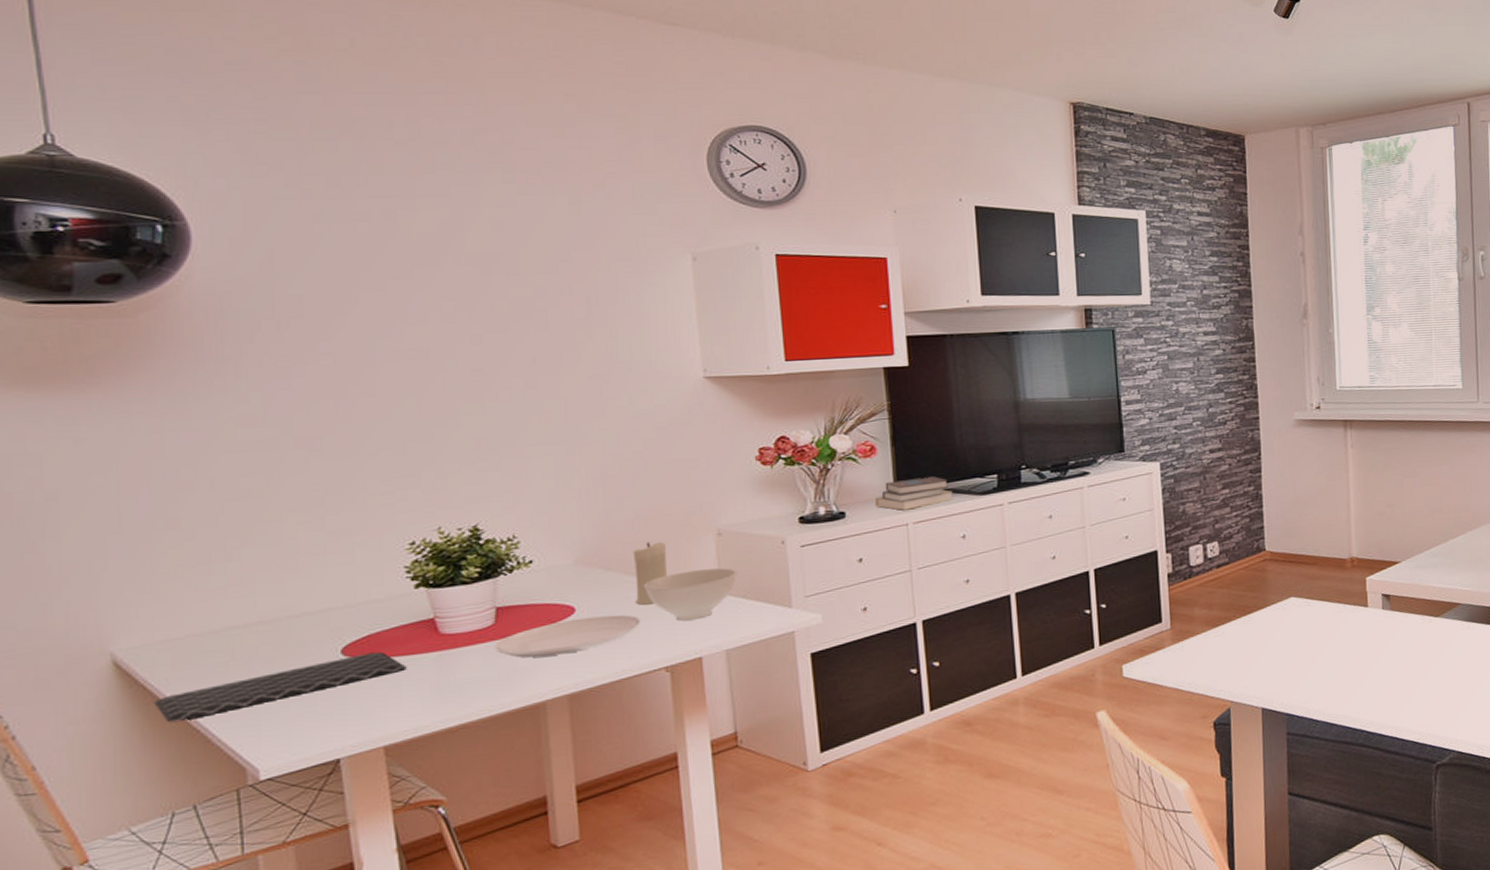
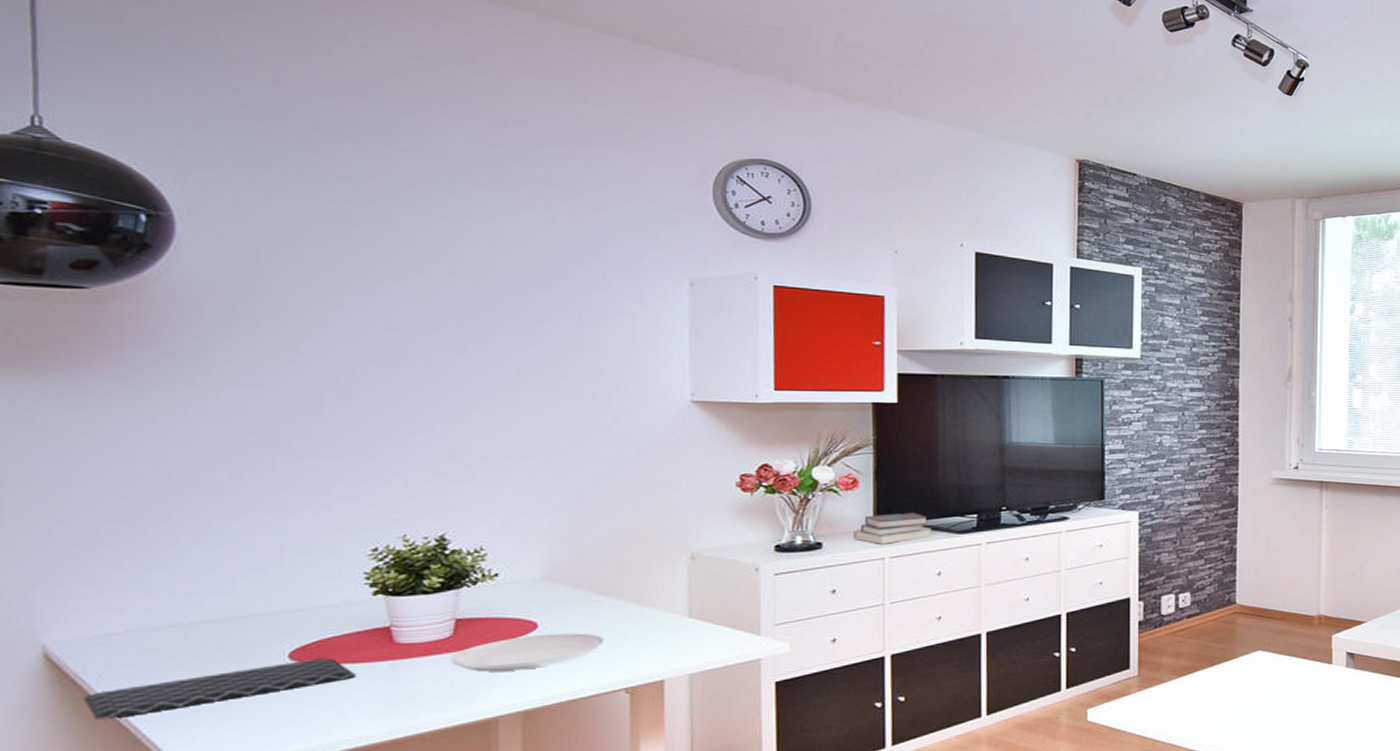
candle: present [632,542,667,605] -> none [600,561,637,625]
bowl: present [643,568,738,621] -> none [610,592,709,643]

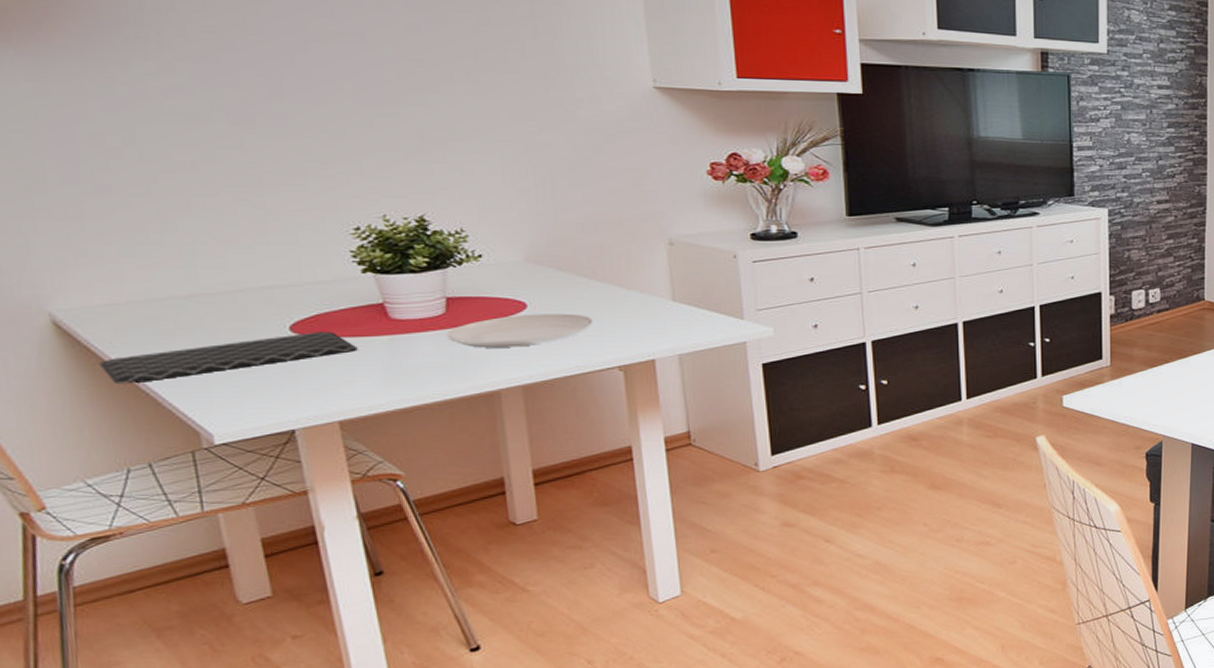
books: present [853,512,932,544] -> none [827,204,904,235]

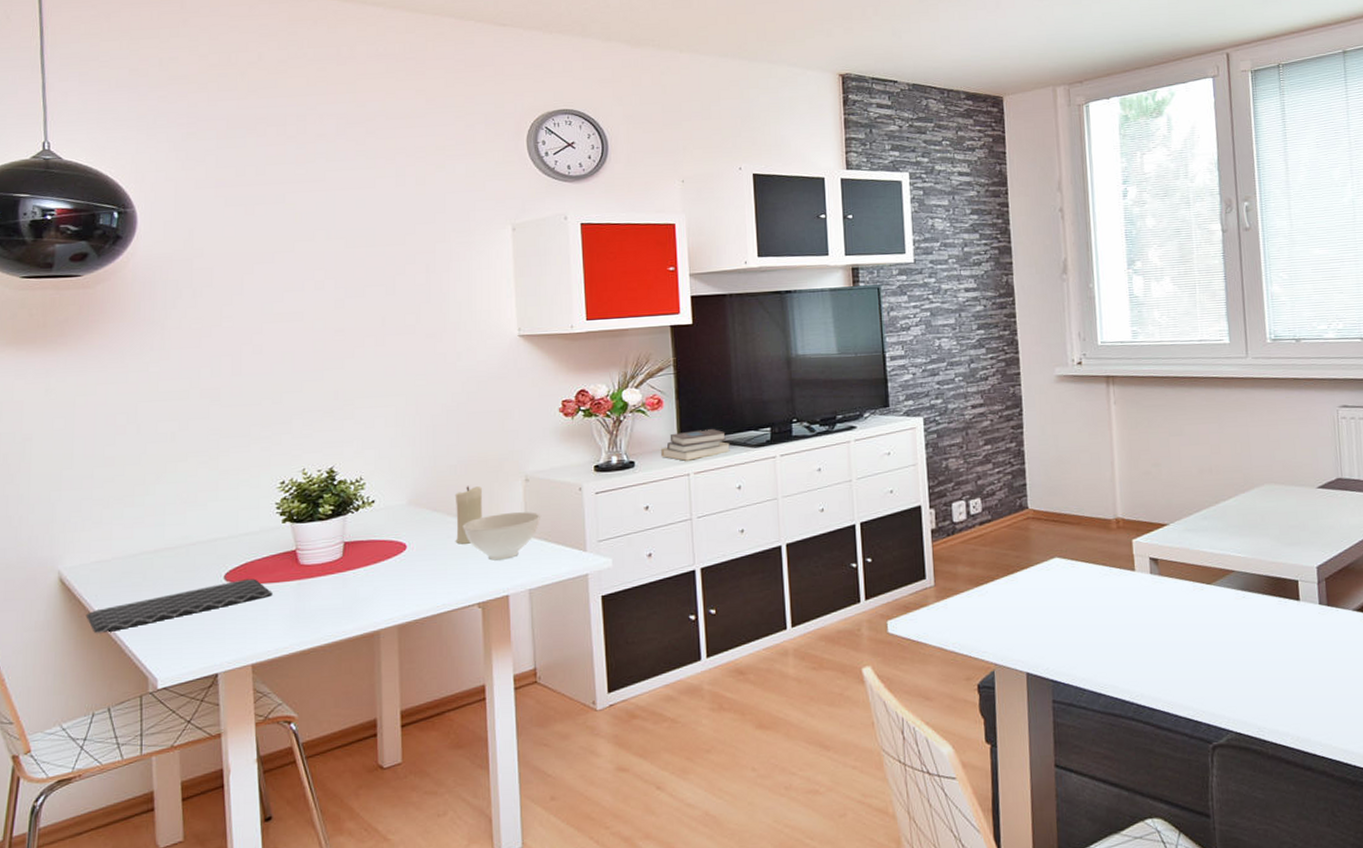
plate: present [446,313,593,348] -> none [341,552,459,589]
candle: none [583,246,619,306] -> present [455,486,482,544]
bowl: none [595,277,690,324] -> present [463,512,542,561]
books: none [827,204,904,235] -> present [661,428,730,461]

